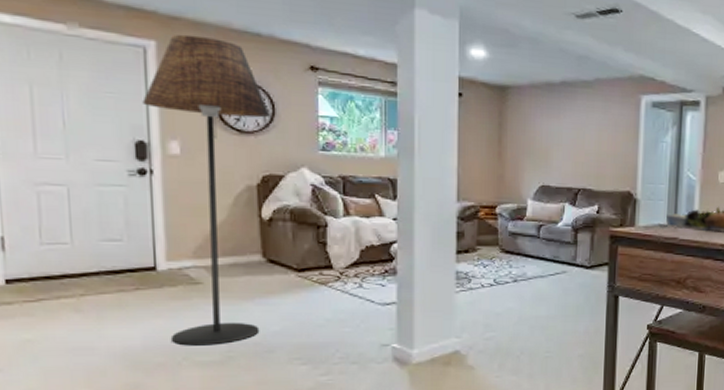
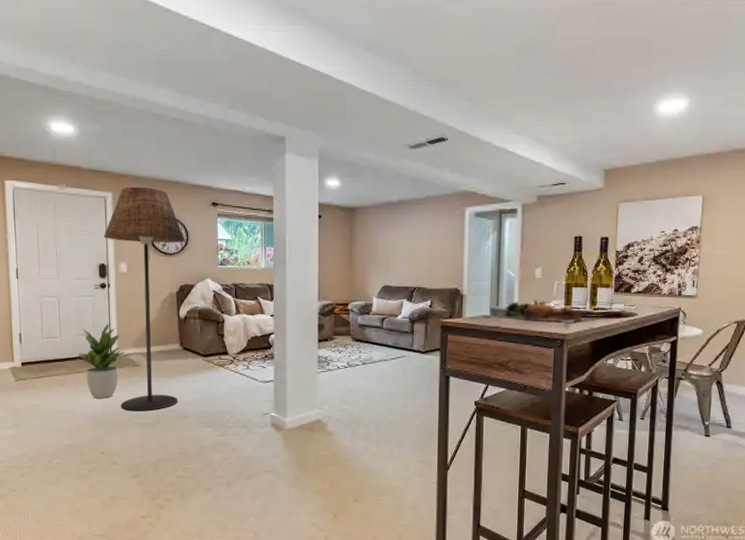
potted plant: none [97,224,185,330] -> present [75,323,130,399]

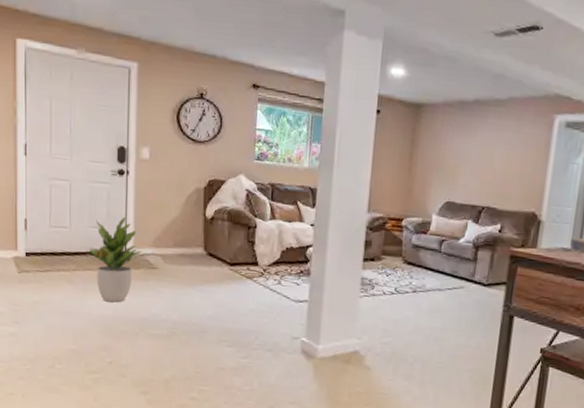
floor lamp: present [104,186,186,411] -> none [125,57,219,322]

